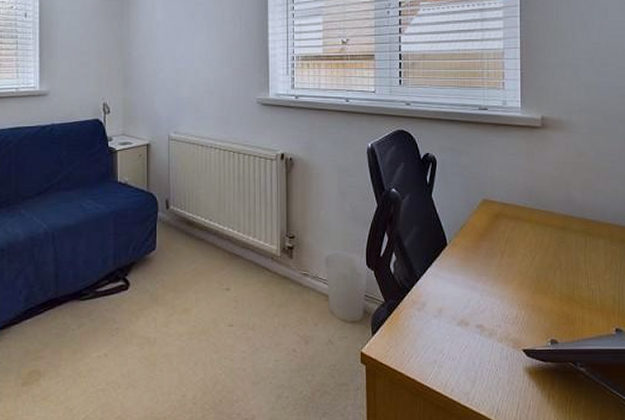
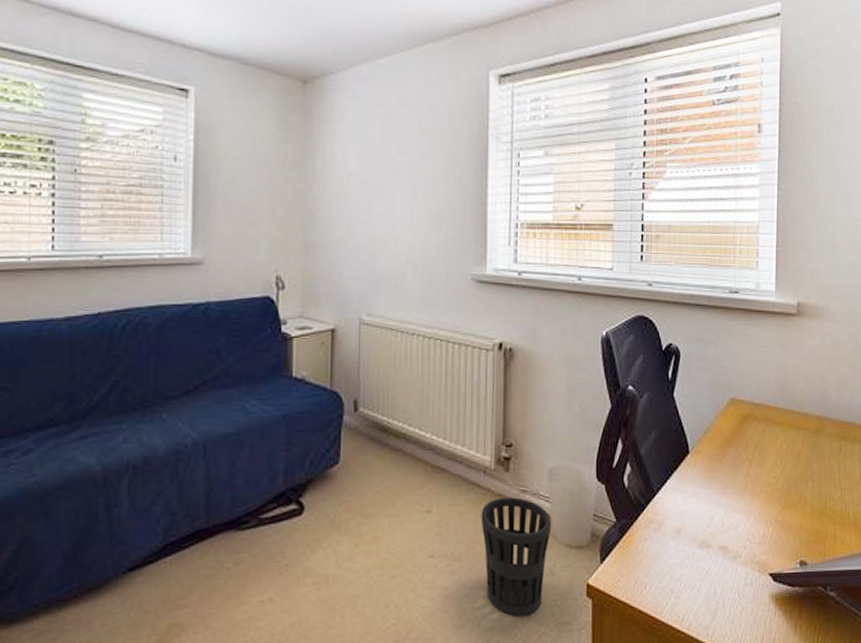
wastebasket: none [270,279,330,378] -> present [481,497,552,617]

